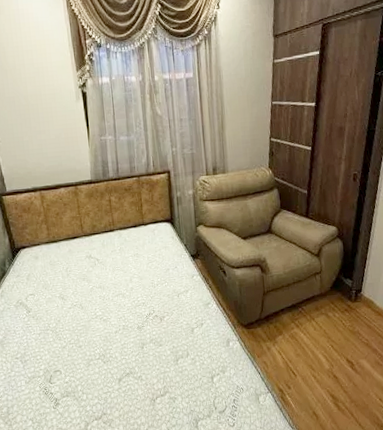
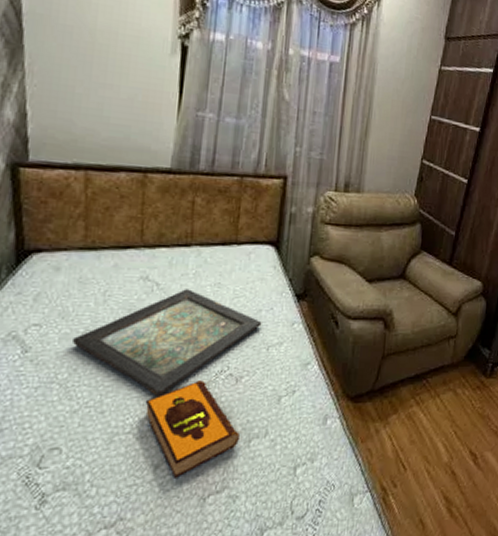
tray: none [53,260,171,334] -> present [71,289,262,396]
hardback book: none [104,321,171,387] -> present [145,380,241,478]

